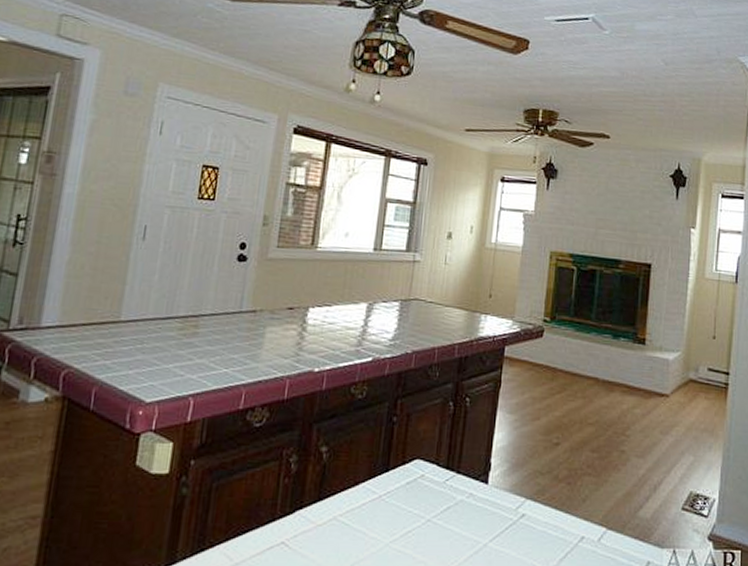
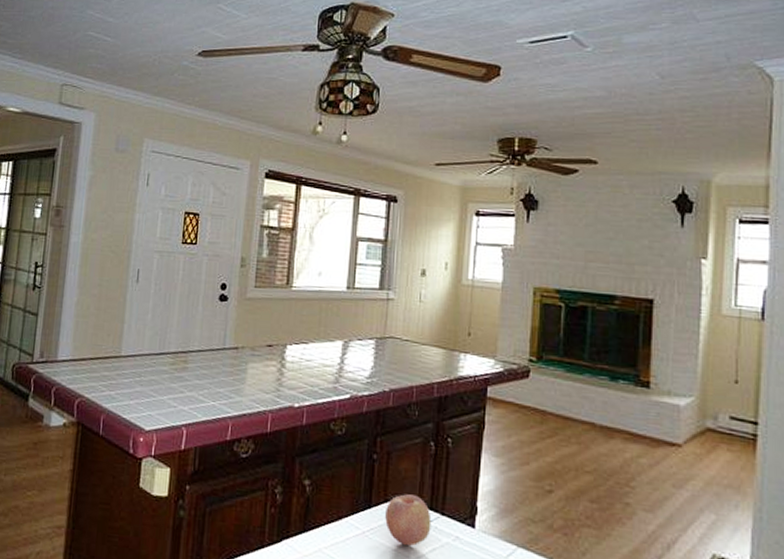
fruit: none [402,455,448,507] -> present [385,494,432,547]

